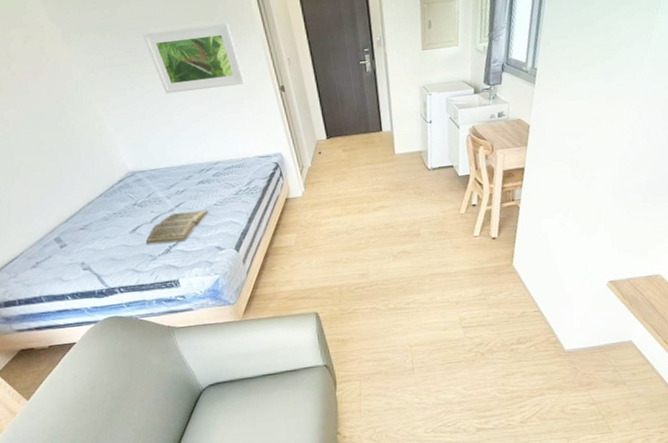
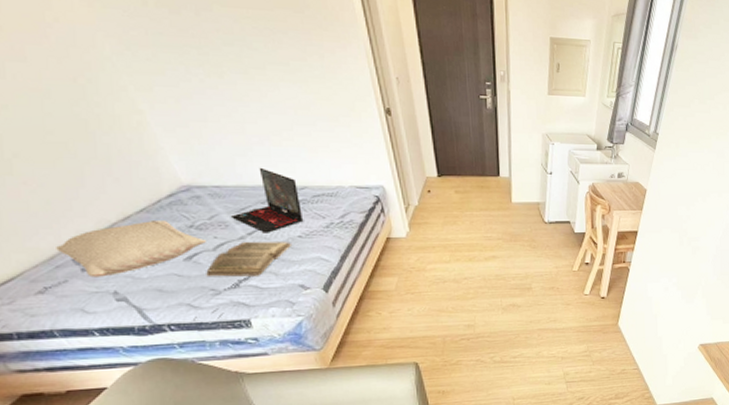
pillow: none [44,202,145,252] -> present [56,221,206,278]
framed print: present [142,23,245,94] -> none [203,10,342,99]
laptop: none [162,150,218,205] -> present [230,167,304,233]

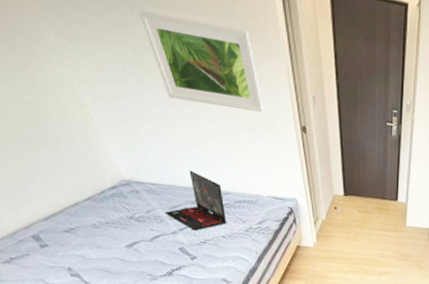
pillow: present [56,221,206,278] -> none [18,208,144,255]
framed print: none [203,10,342,99] -> present [138,9,264,112]
book: present [206,241,291,277] -> none [144,235,216,267]

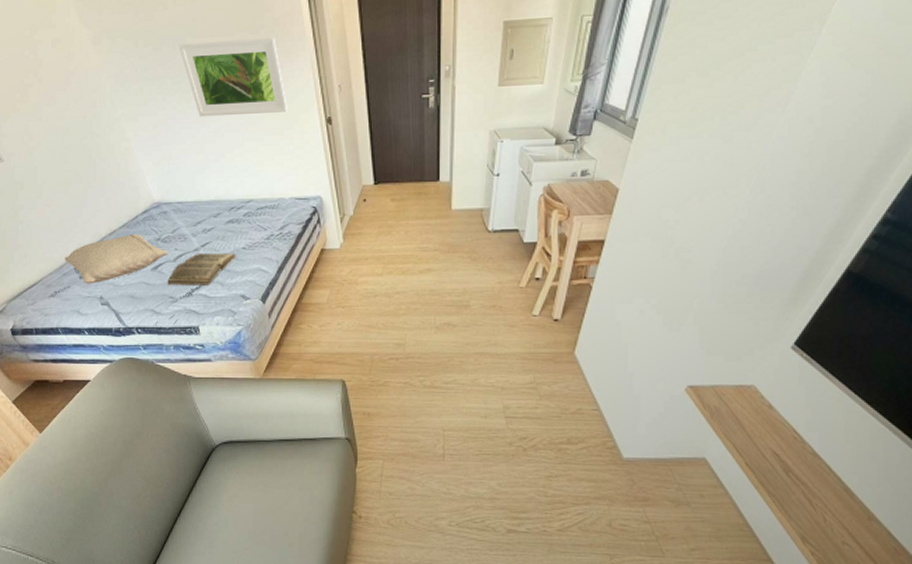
pillow: none [18,208,144,255] -> present [64,234,169,284]
book: none [144,235,216,267] -> present [167,252,236,286]
laptop: present [164,170,227,231] -> none [188,183,248,245]

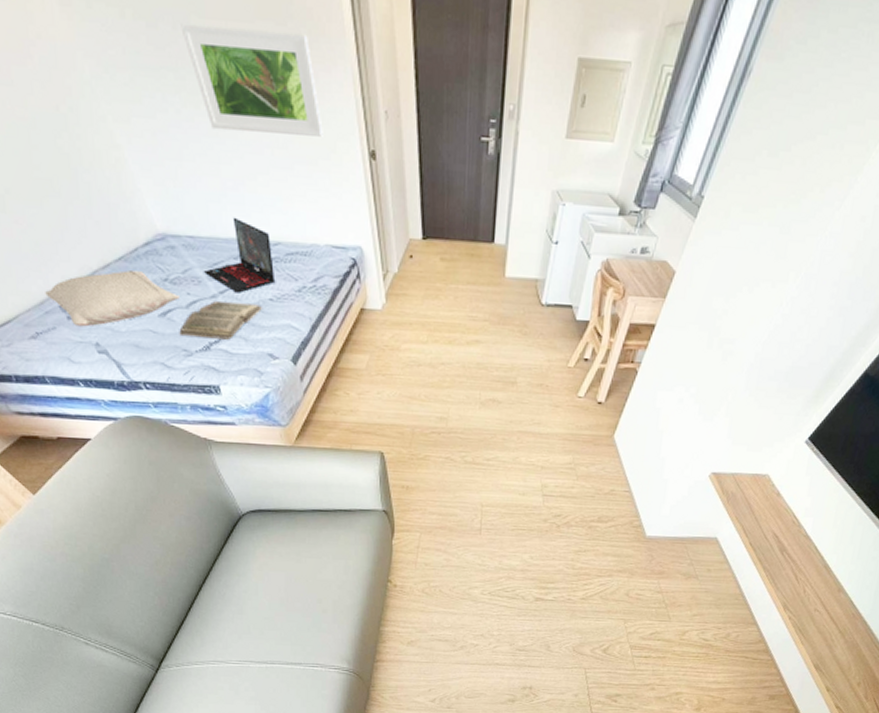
laptop: none [188,183,248,245] -> present [203,217,276,293]

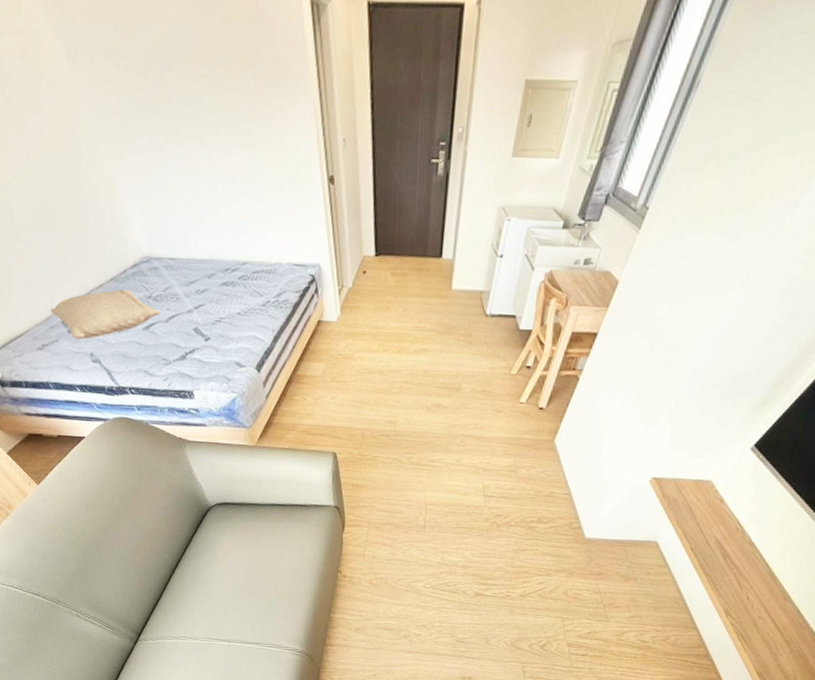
book: present [179,300,262,340] -> none [160,314,231,350]
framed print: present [181,23,323,137] -> none [166,70,287,165]
laptop: present [203,217,276,293] -> none [181,240,243,308]

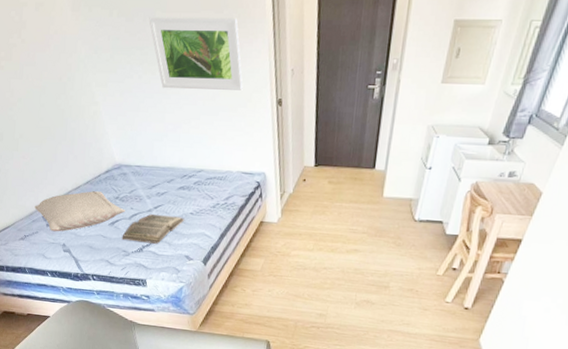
book: none [160,314,231,350] -> present [122,213,184,244]
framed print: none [166,70,287,165] -> present [149,17,243,90]

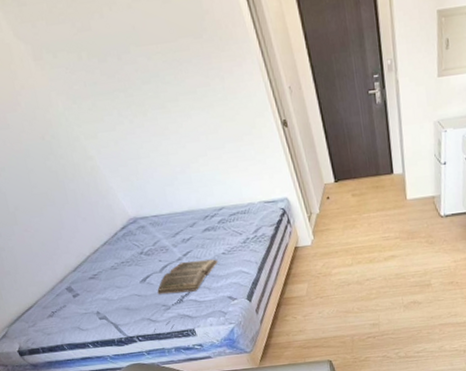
pillow: present [35,191,125,232] -> none [54,250,154,302]
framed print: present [149,17,243,90] -> none [123,41,244,130]

